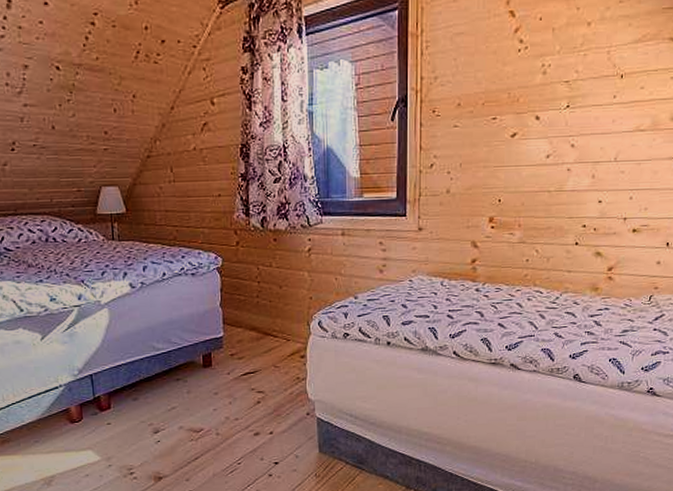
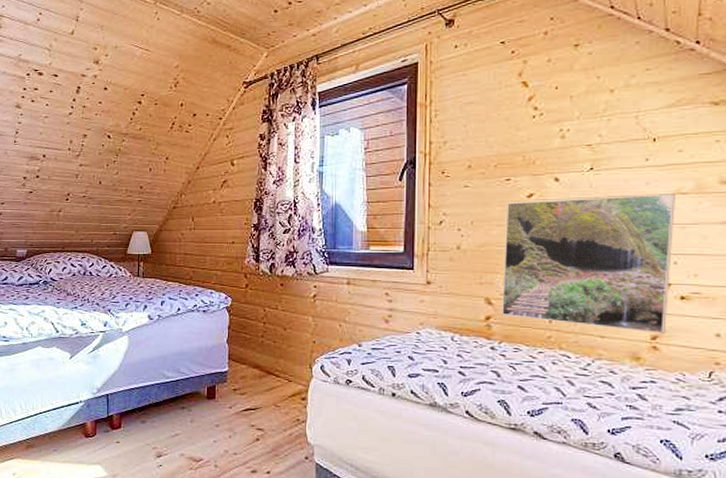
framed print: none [486,131,635,265] -> present [502,194,675,334]

